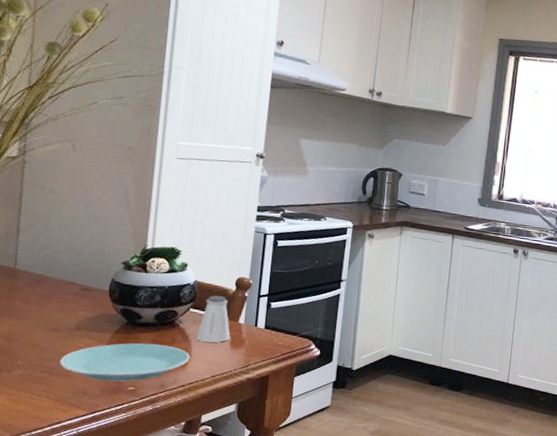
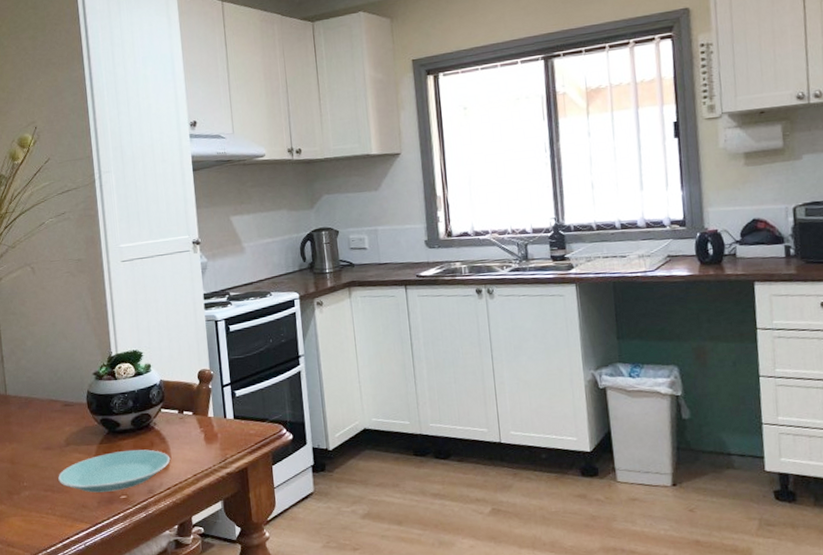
saltshaker: present [196,295,231,343] -> none [171,392,204,441]

